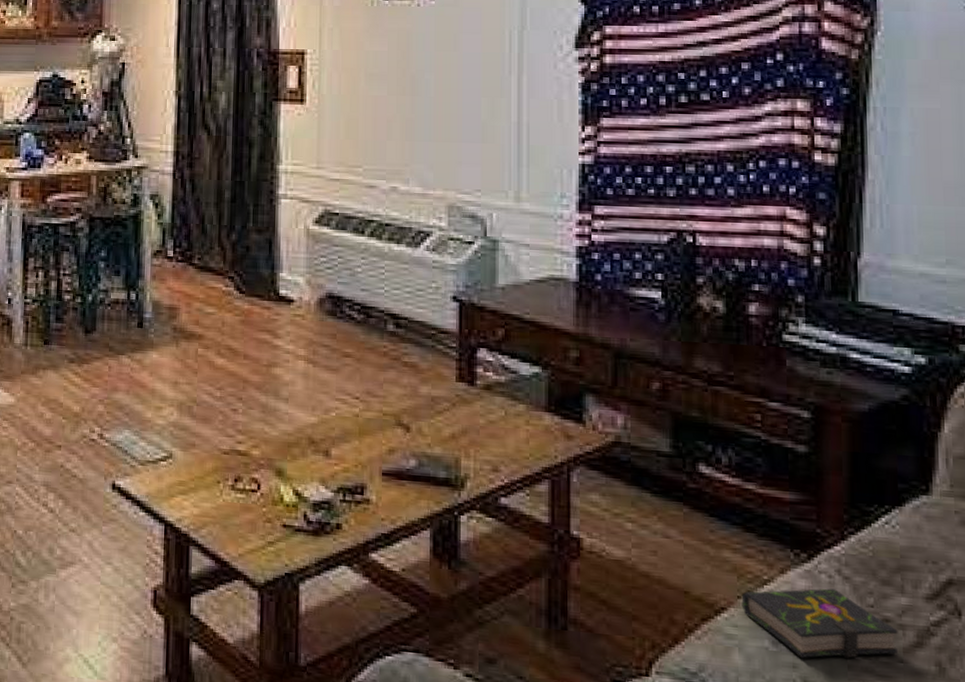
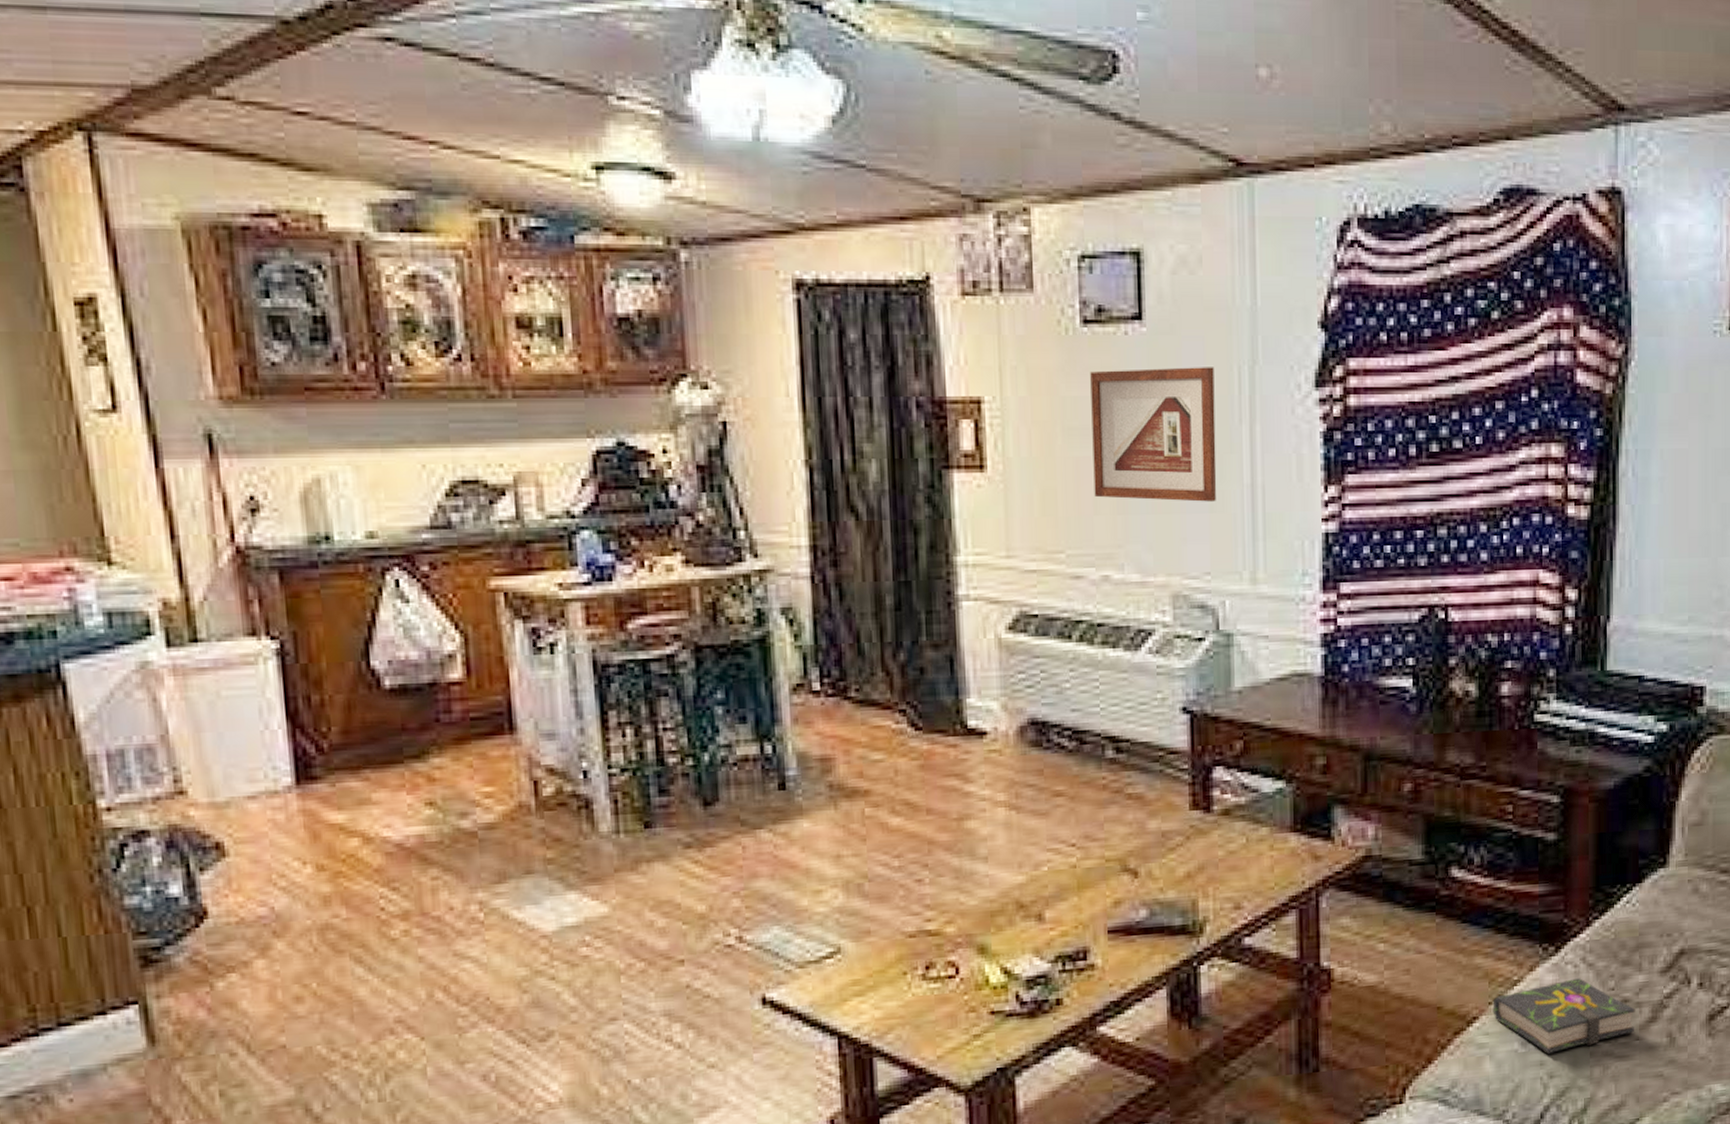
picture frame: none [388,31,489,134] -> present [1090,367,1217,502]

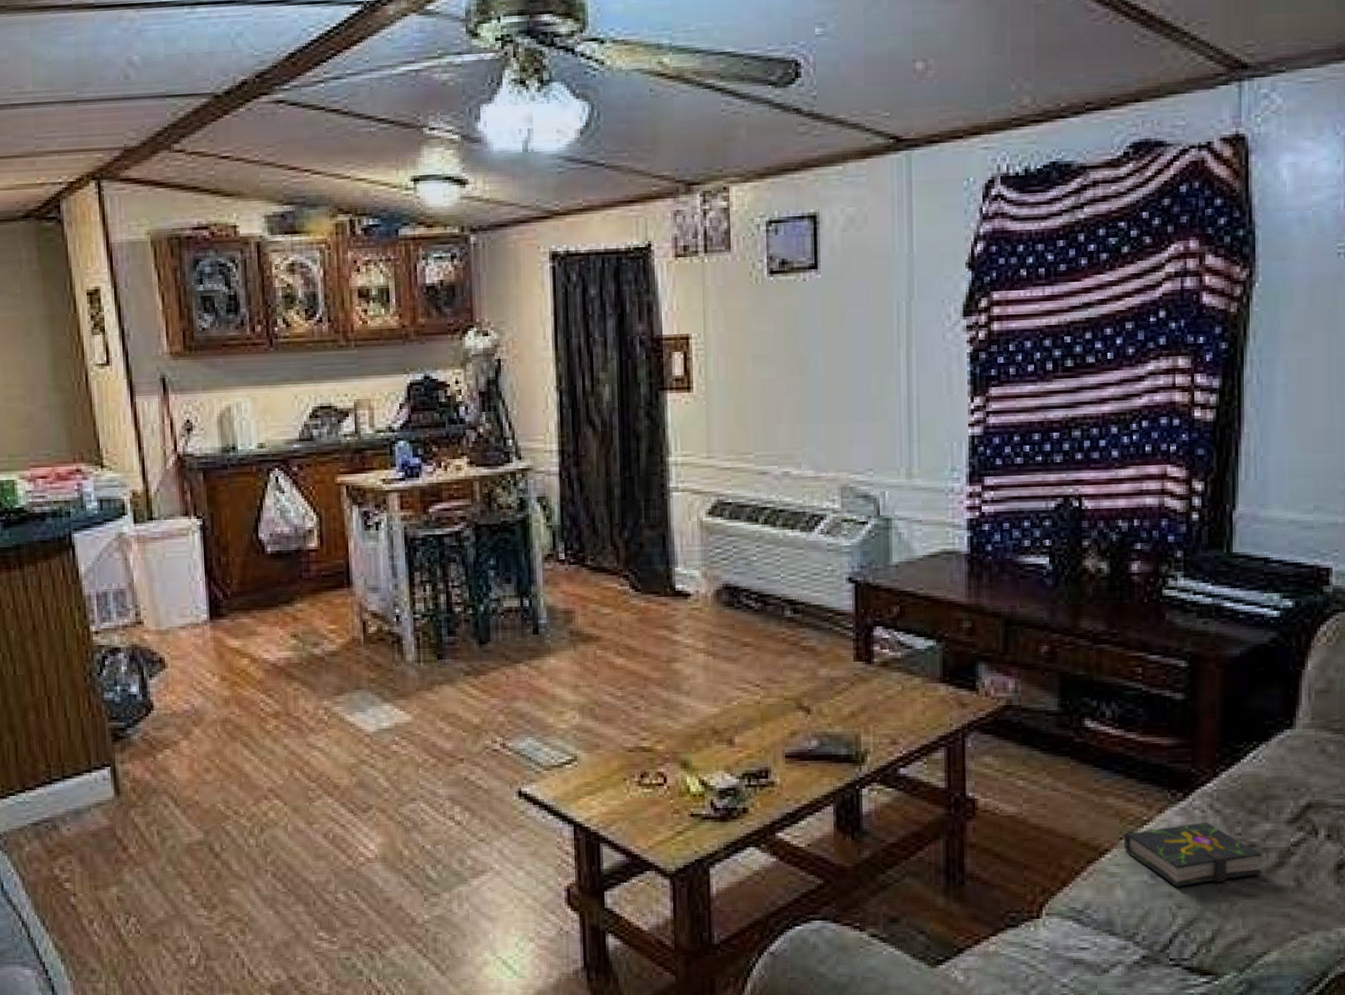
picture frame: present [1090,367,1217,502] -> none [775,303,879,412]

